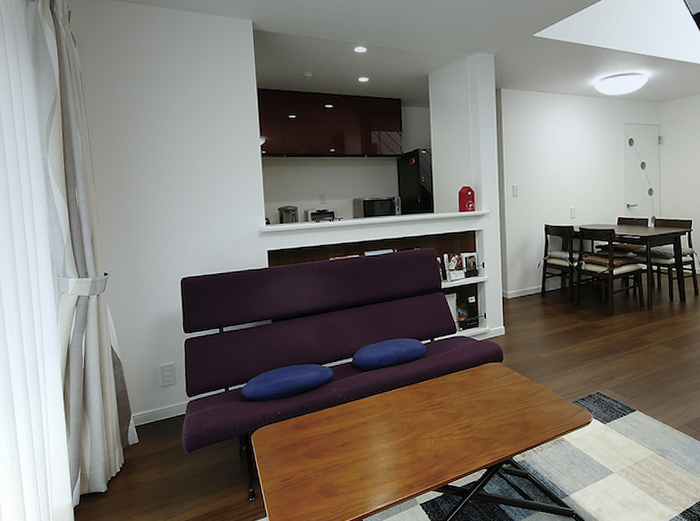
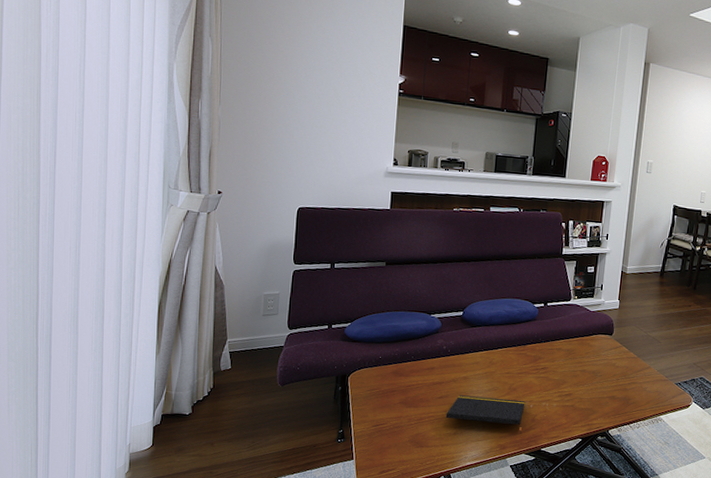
notepad: none [350,438,426,471] -> present [445,395,526,434]

